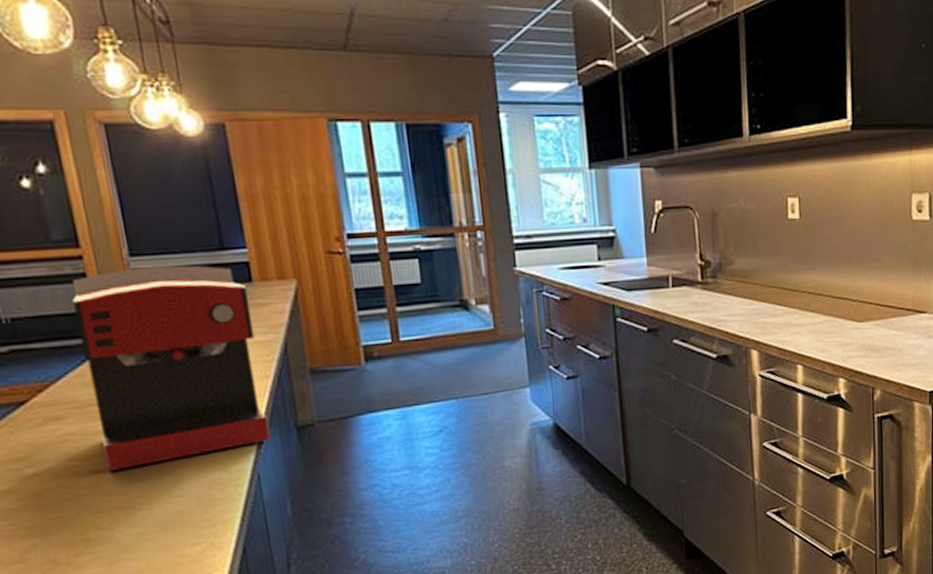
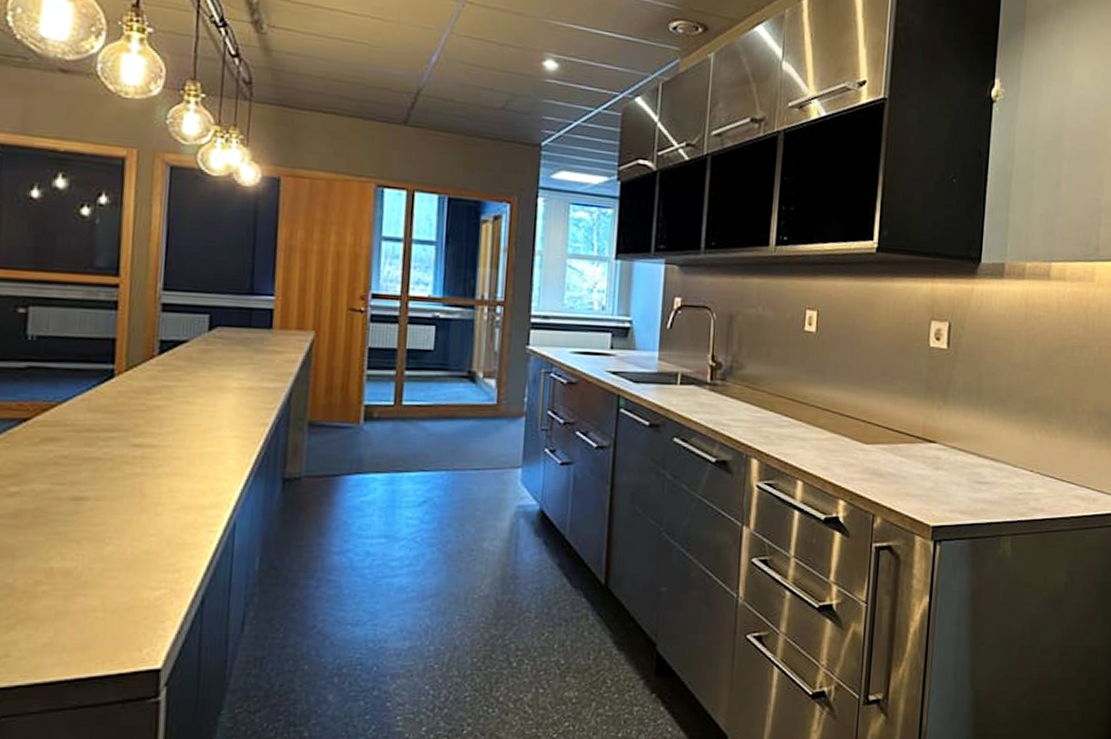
coffee maker: present [73,265,270,471] -> none [89,301,265,500]

